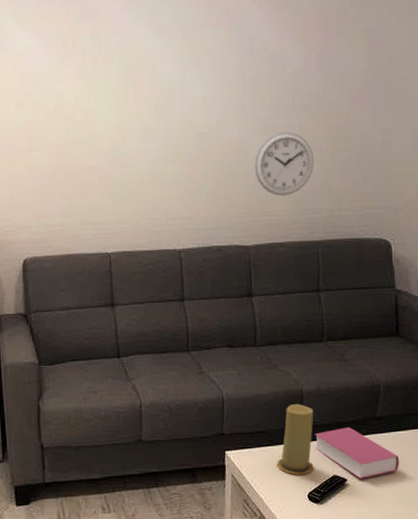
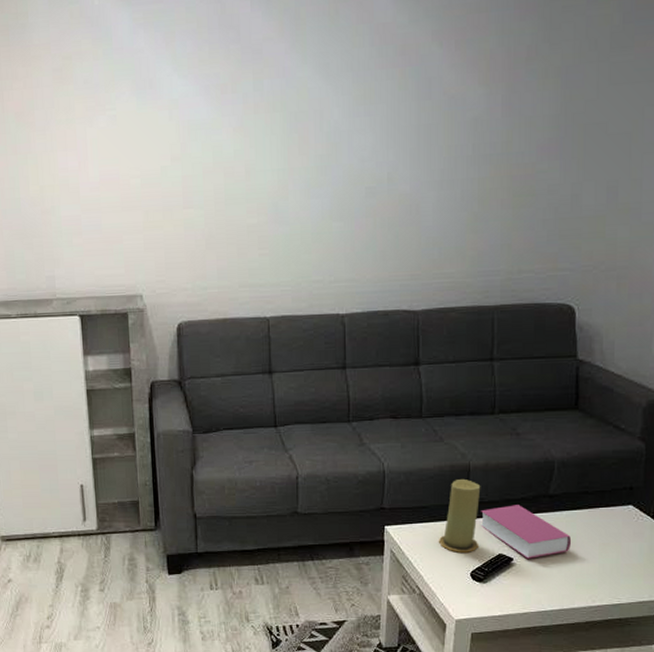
wall clock: present [254,131,314,196] -> none [427,185,493,256]

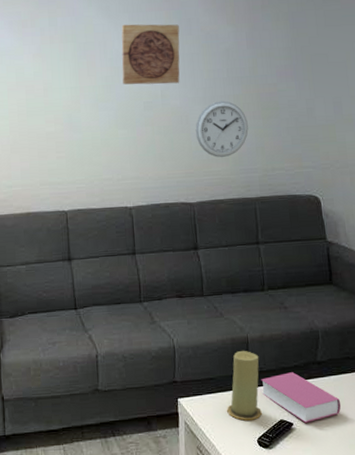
wall panel: none [341,85,416,166] -> present [121,24,180,85]
wall clock: none [427,185,493,256] -> present [195,101,249,157]

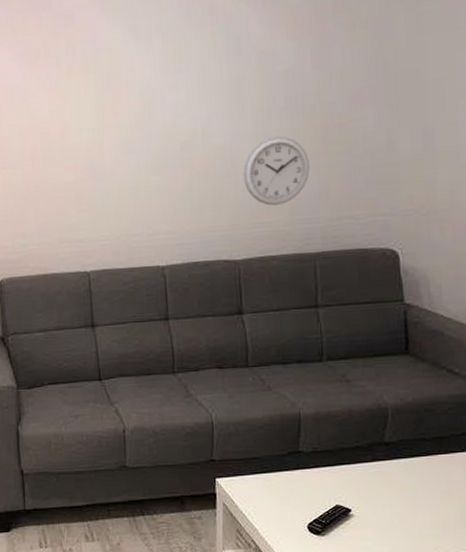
wall panel: present [121,24,180,85] -> none [153,43,226,122]
candle: present [227,351,262,421] -> none [273,429,314,504]
book: present [261,372,342,423] -> none [315,453,412,509]

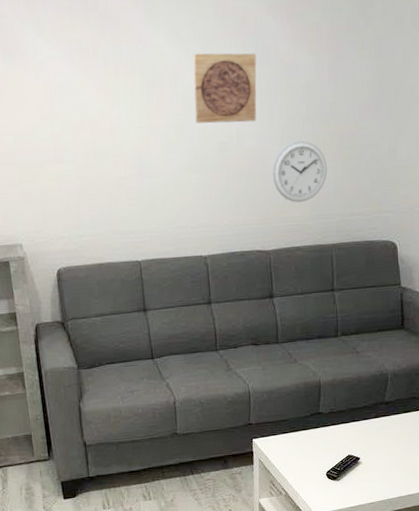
wall panel: none [153,43,226,122] -> present [193,53,257,124]

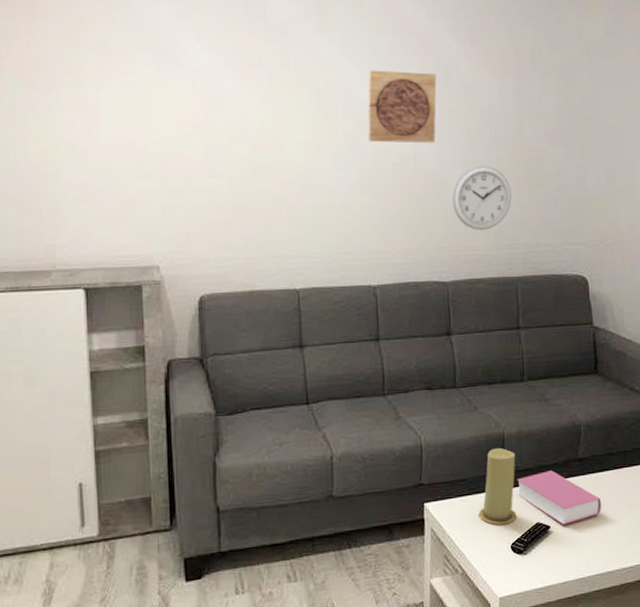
candle: none [299,394,331,457] -> present [479,448,517,525]
book: none [332,412,405,457] -> present [517,470,602,525]

